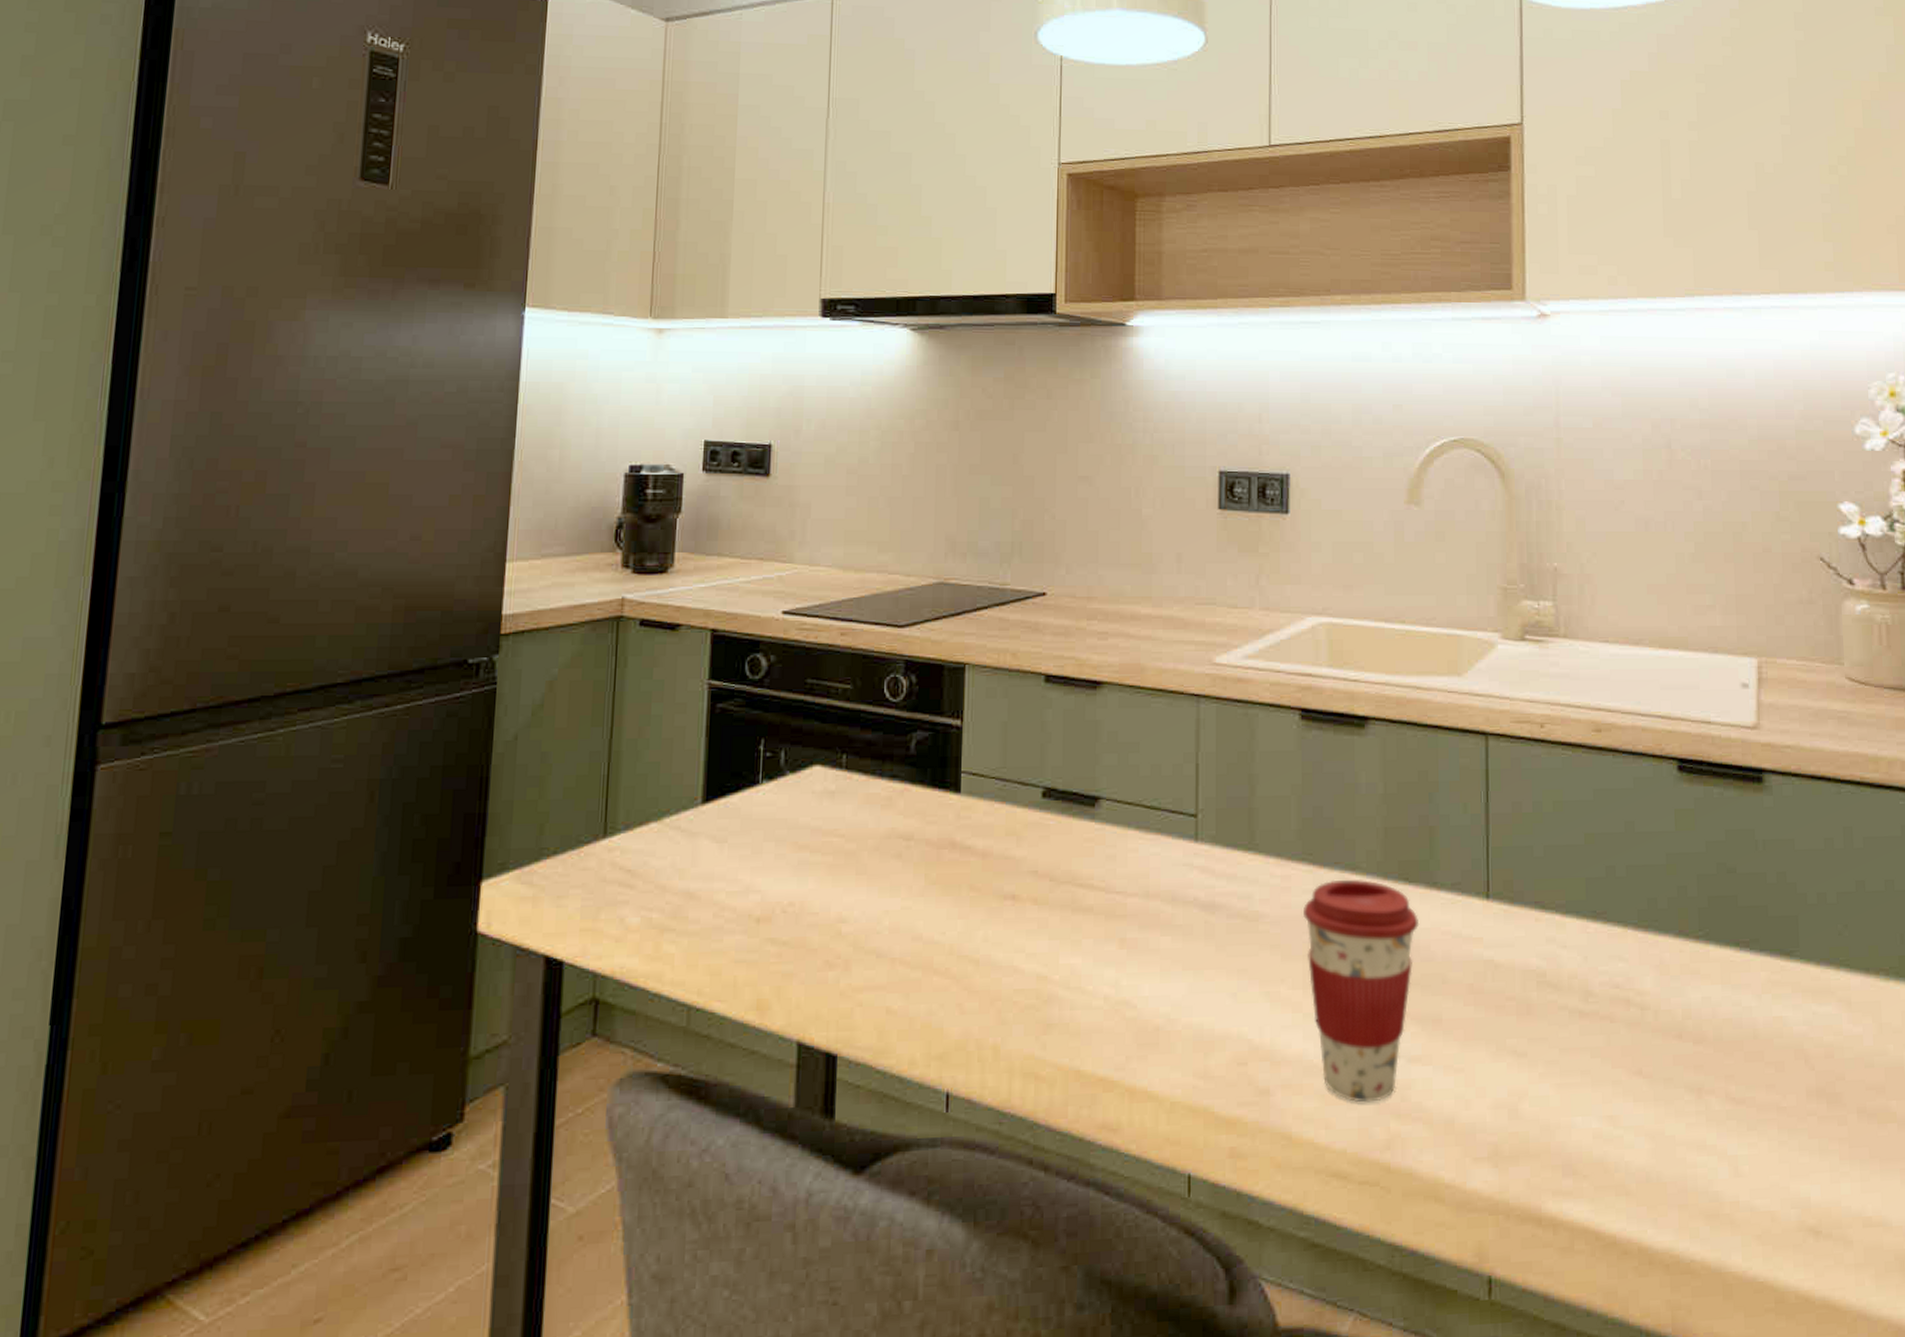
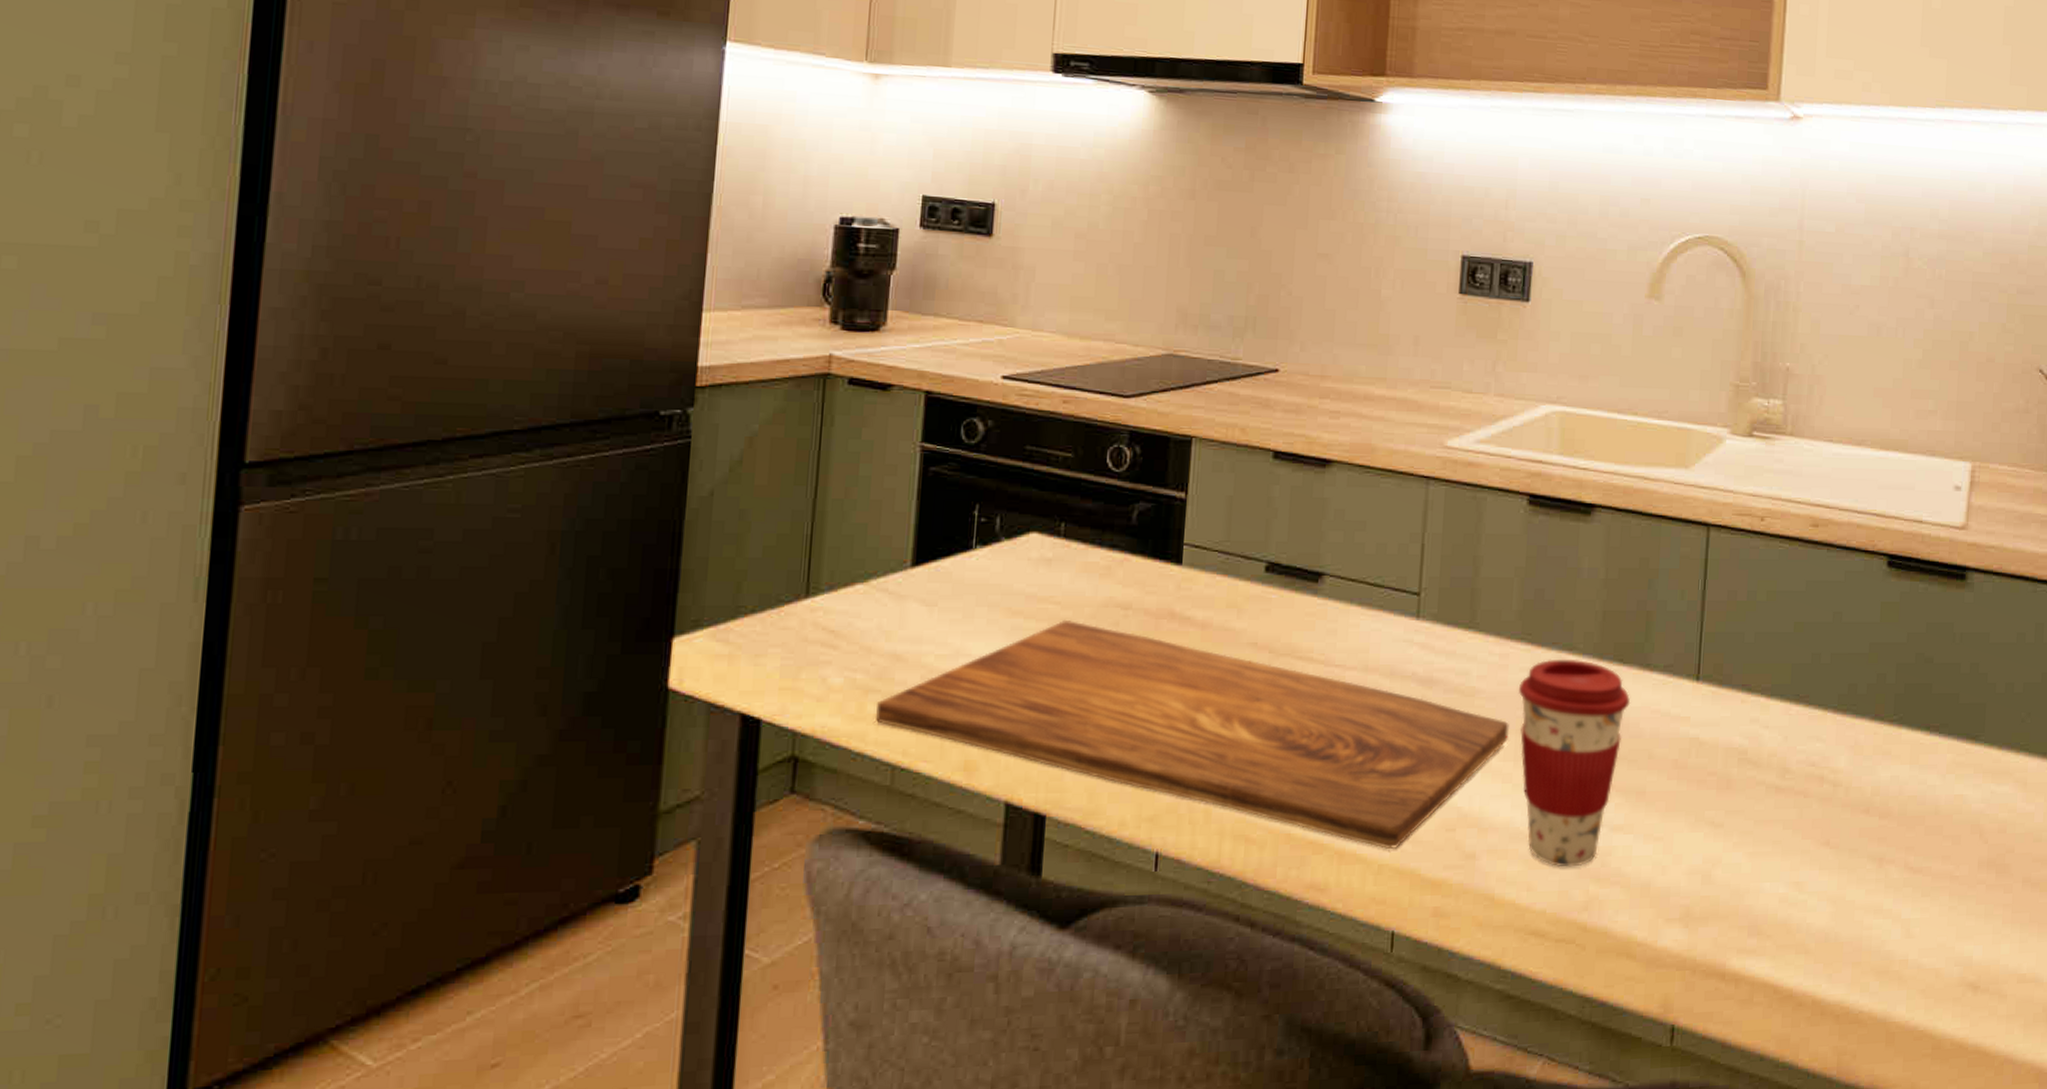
cutting board: none [672,852,1296,1085] -> present [876,619,1509,849]

